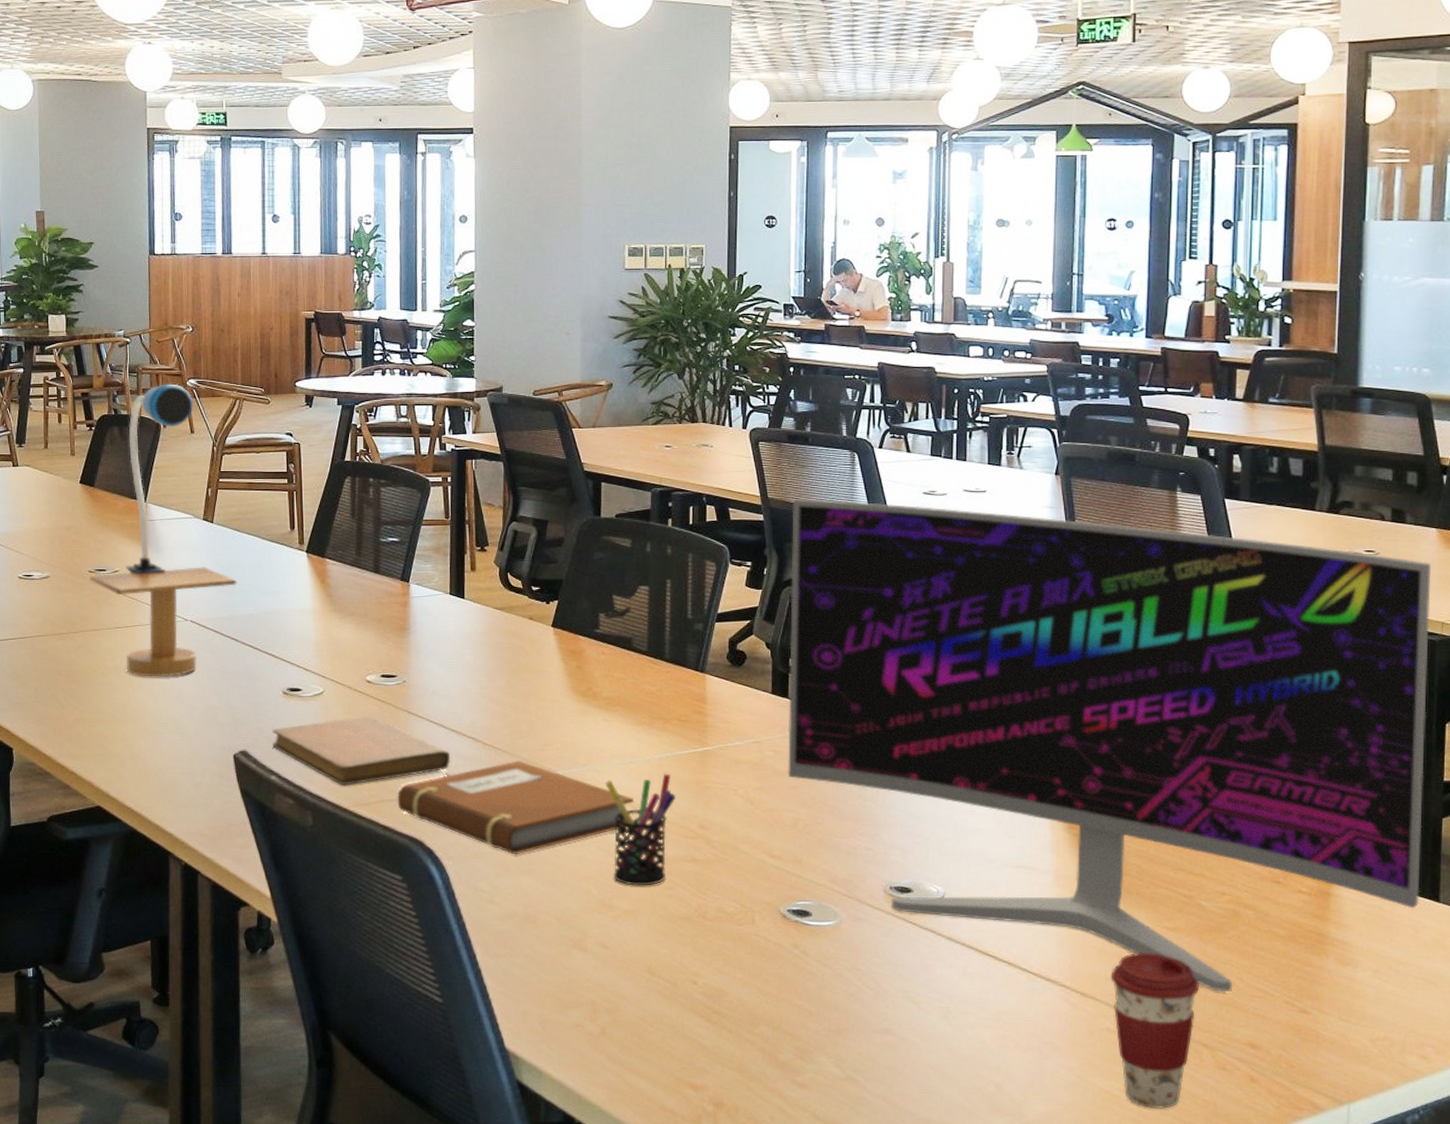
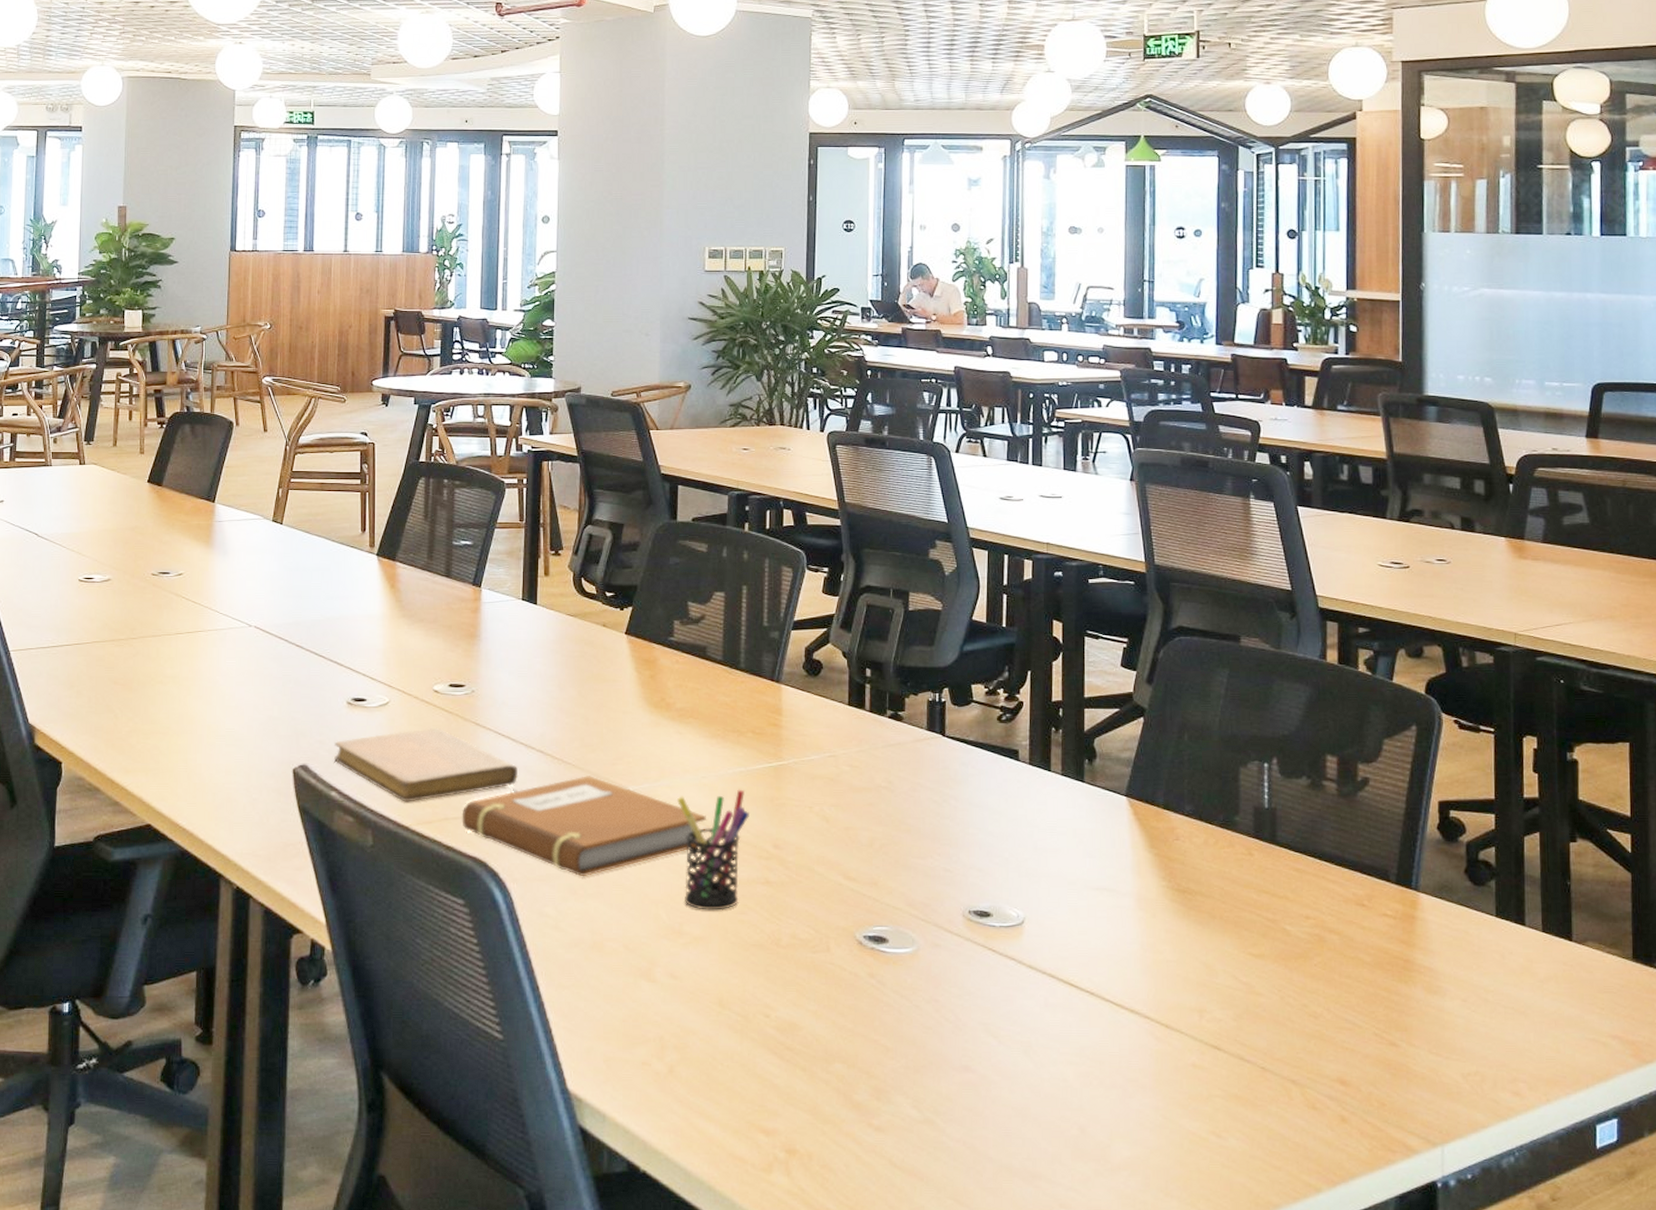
desk lamp: present [89,383,237,677] -> none [151,381,304,686]
monitor: present [787,498,1432,991] -> none [863,502,1505,1023]
coffee cup: present [1111,953,1200,1109] -> none [1195,982,1287,1152]

